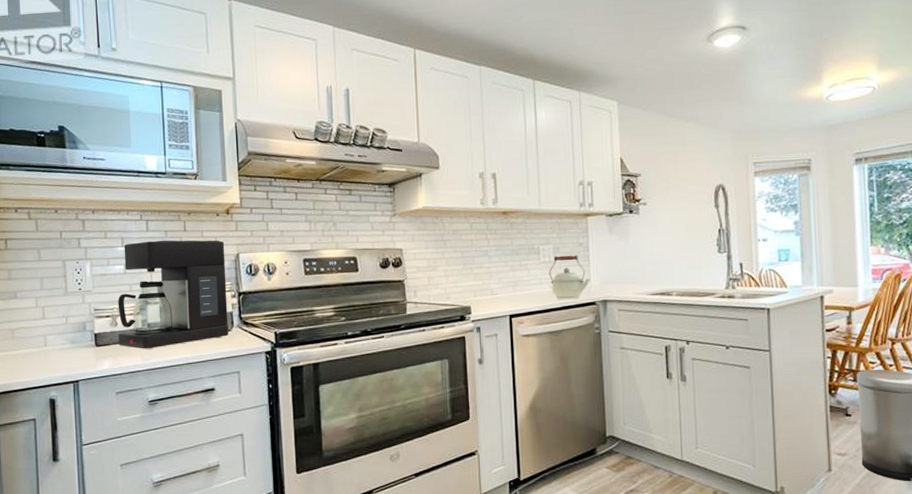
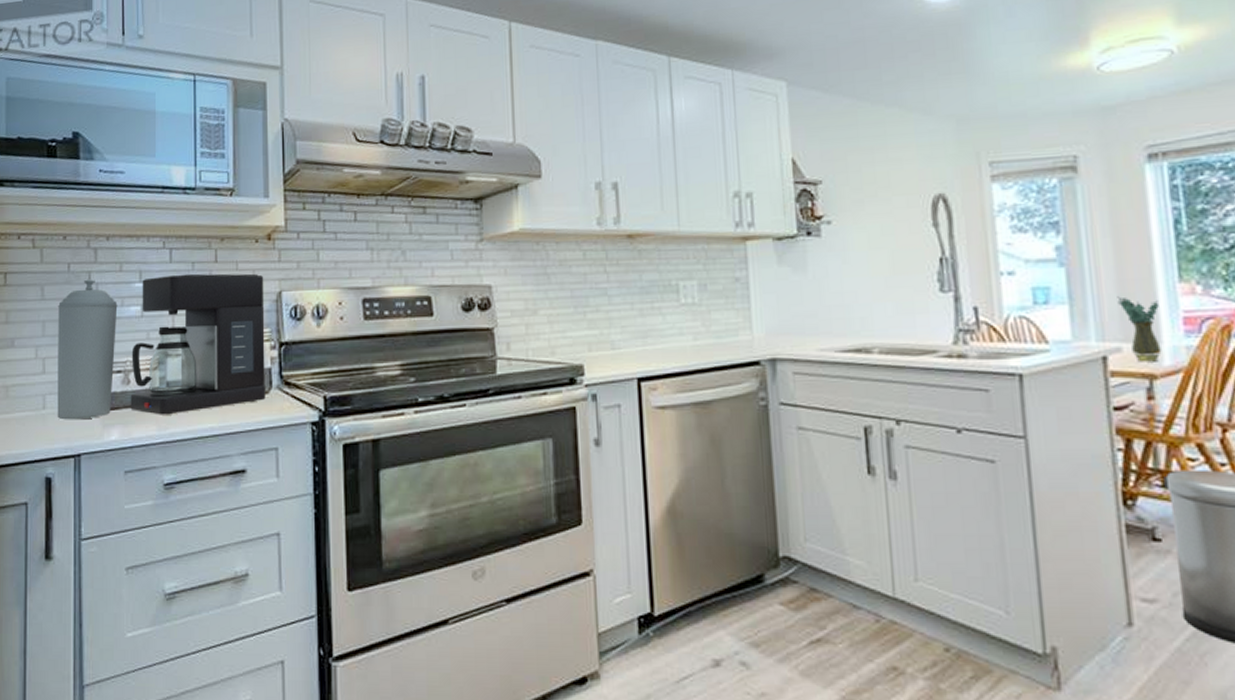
canister: none [52,244,104,355] -> present [57,279,118,420]
kettle: present [548,255,590,300] -> none [692,294,752,358]
vase: none [832,256,858,300] -> present [1117,296,1162,362]

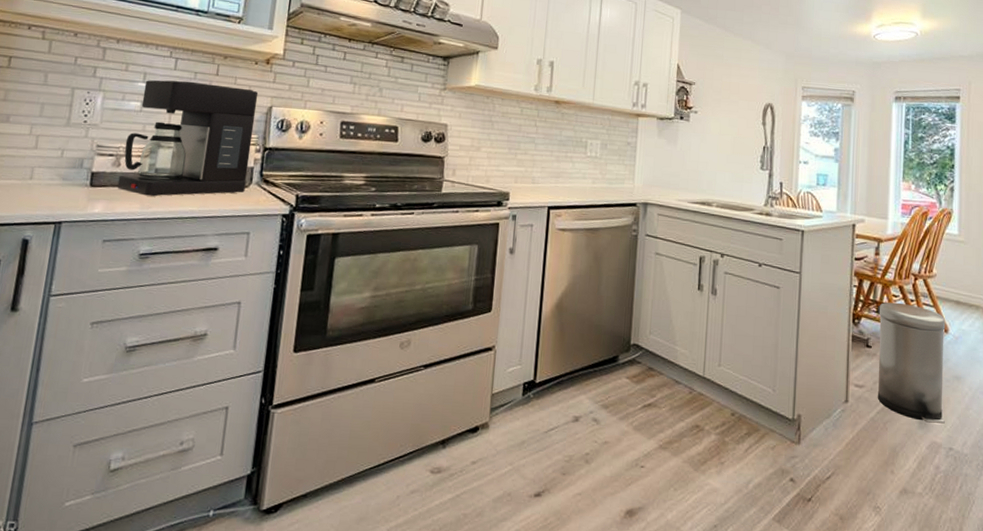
canister: present [57,279,118,420] -> none [43,73,119,192]
vase: present [1117,296,1162,362] -> none [866,186,889,231]

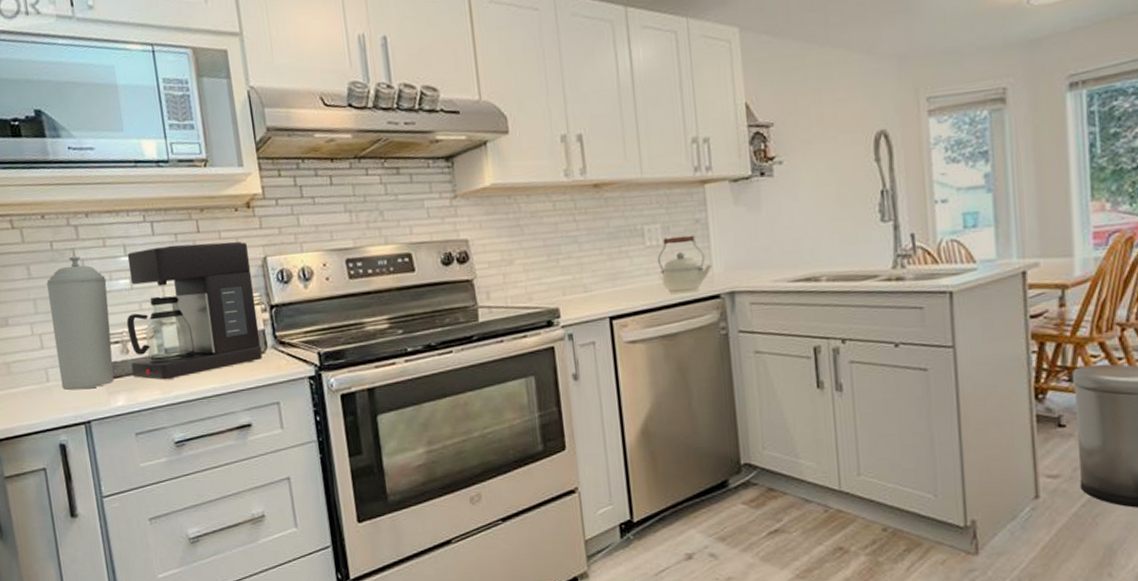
canister: none [43,73,119,192] -> present [45,256,114,391]
kettle: none [593,152,634,199] -> present [657,235,712,295]

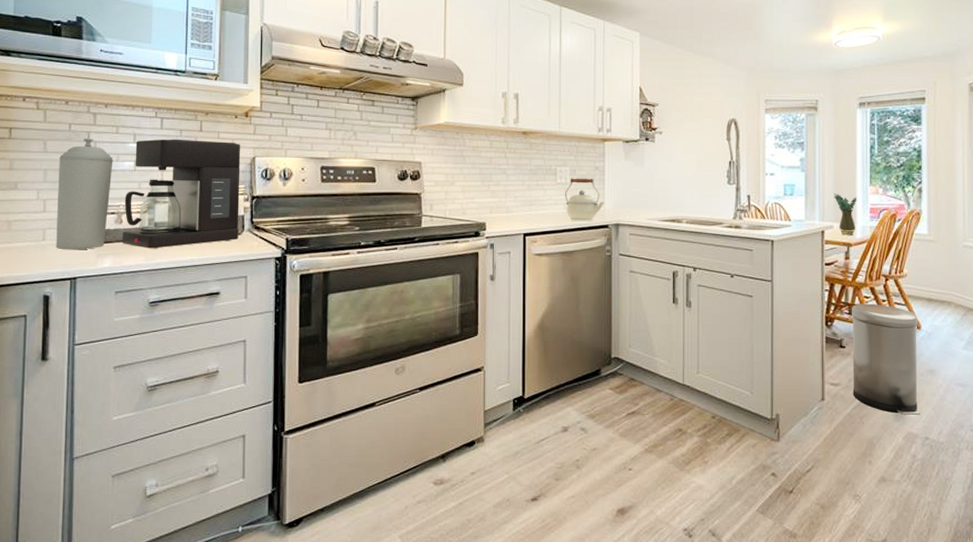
vase: none [1037,217,1073,275] -> present [833,193,857,236]

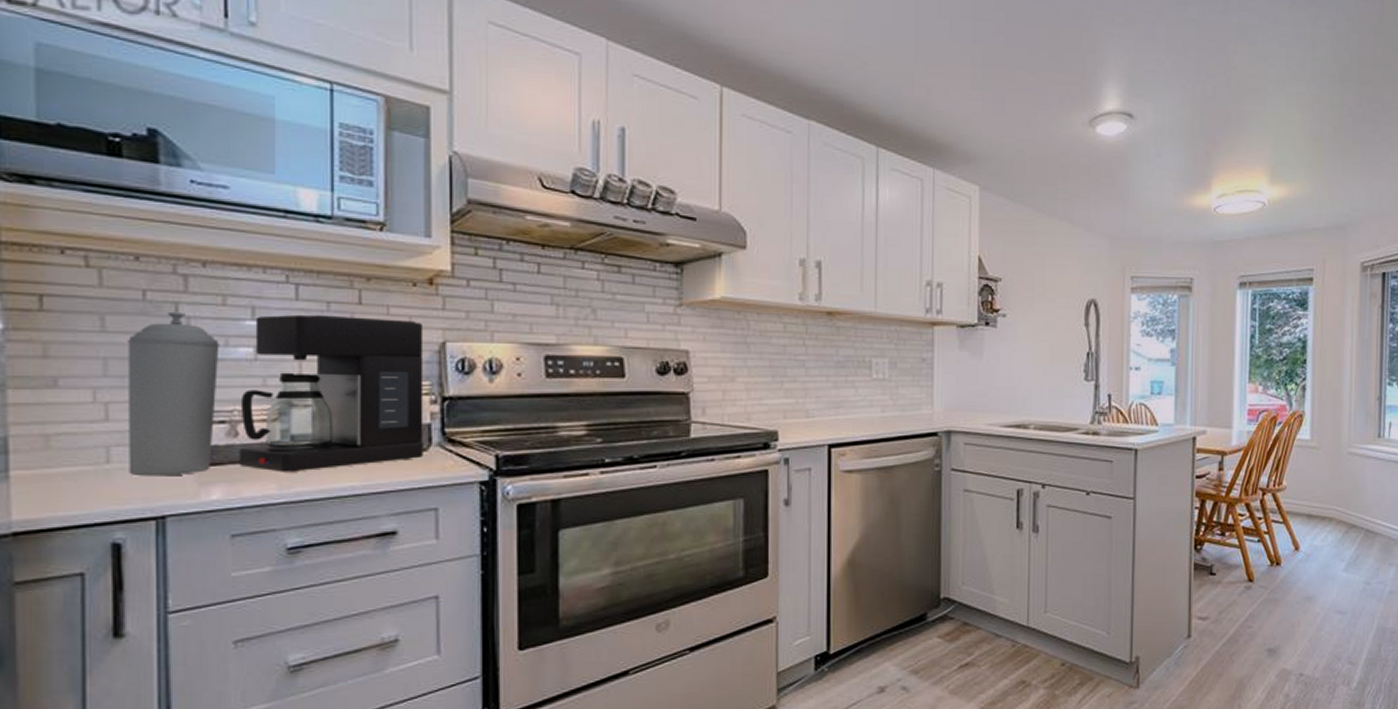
kettle: present [564,178,604,222] -> none [881,372,933,428]
vase: present [833,193,857,236] -> none [1207,391,1234,442]
pedal bin: present [850,303,920,415] -> none [1222,522,1296,650]

